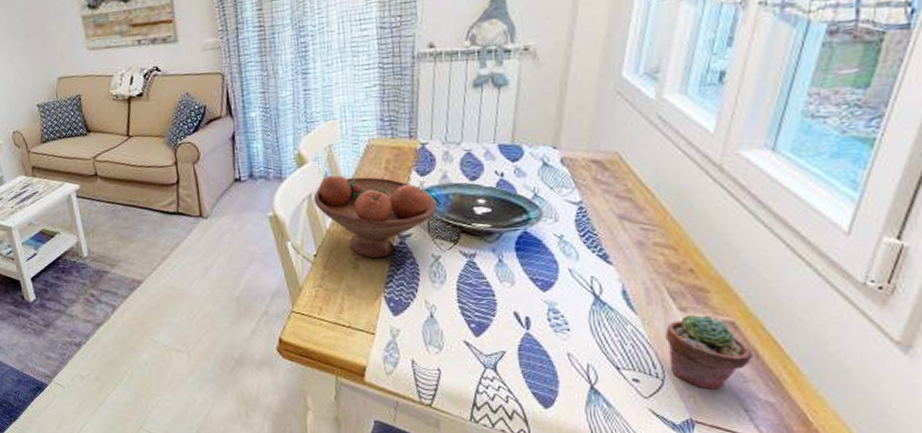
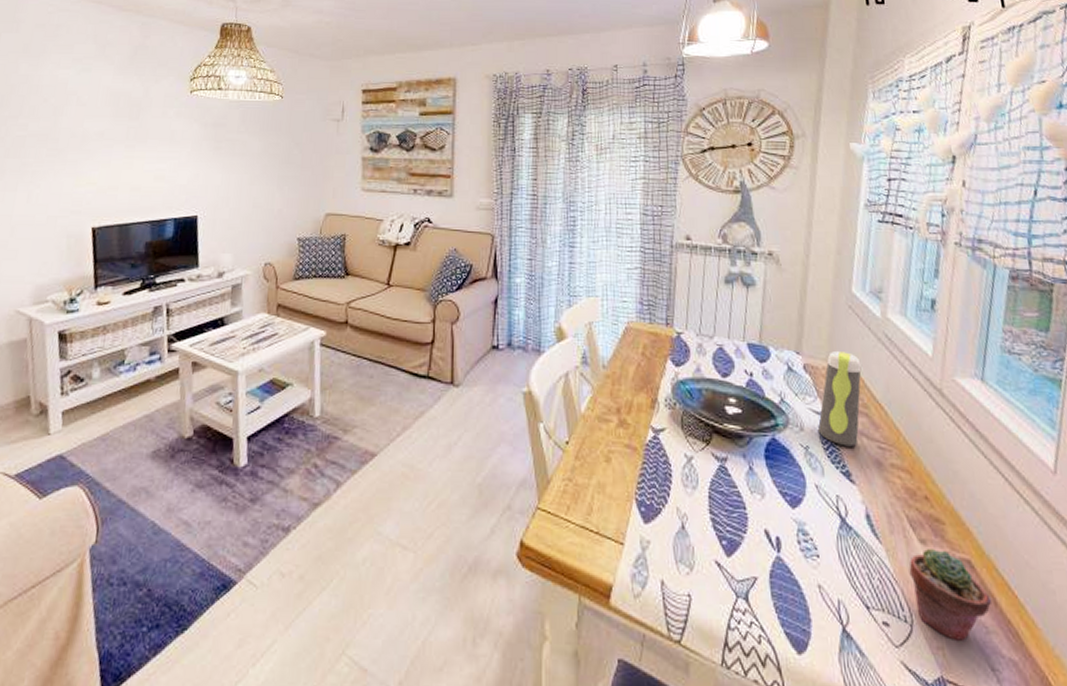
fruit bowl: present [313,175,438,259] -> none [570,354,691,453]
water bottle: none [575,140,628,232] -> present [818,352,862,447]

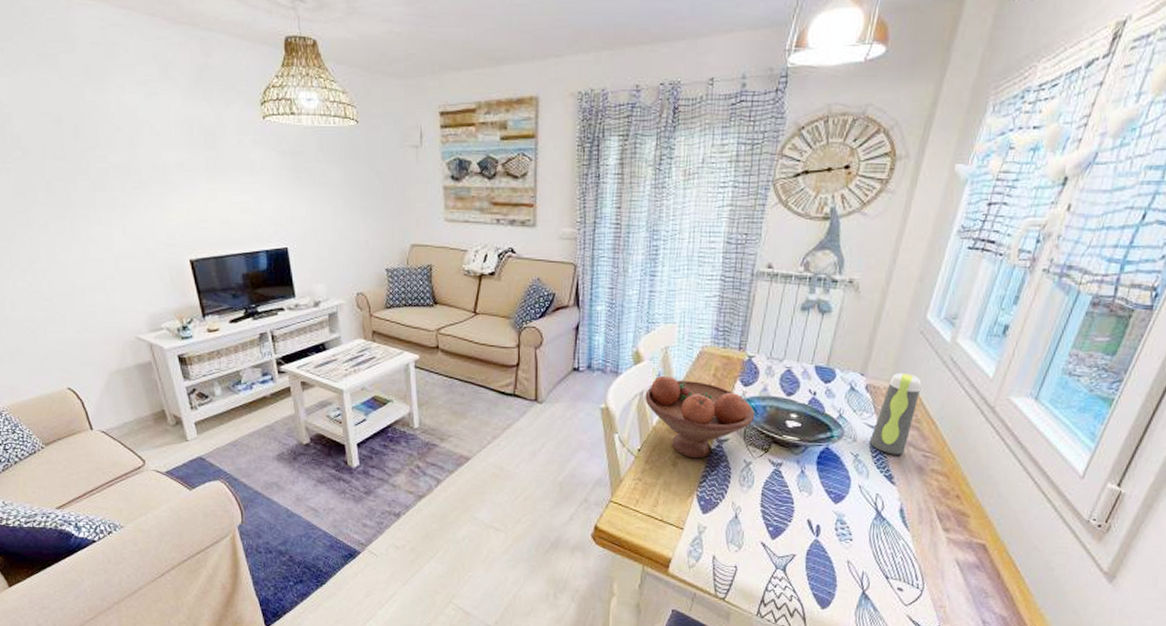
fruit bowl: none [570,354,691,453] -> present [645,375,755,459]
potted succulent: present [909,548,991,641] -> none [929,535,996,602]

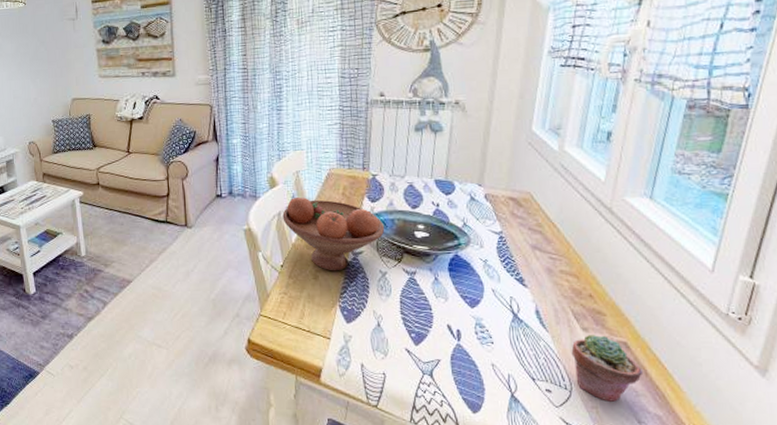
water bottle: present [870,373,922,455] -> none [496,182,538,259]
potted succulent: none [929,535,996,602] -> present [571,334,642,402]

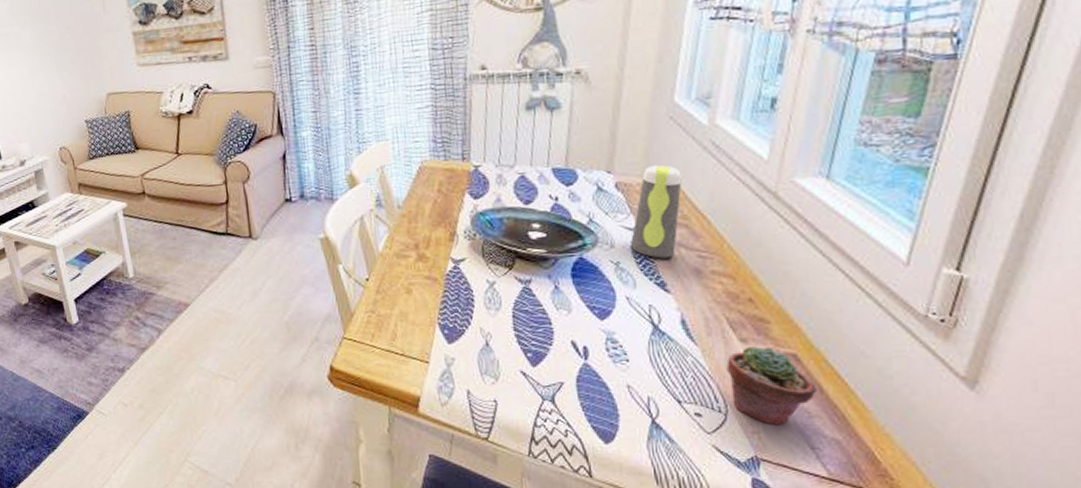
fruit bowl: present [282,196,385,271] -> none [365,196,492,284]
water bottle: none [496,182,538,259] -> present [631,165,682,259]

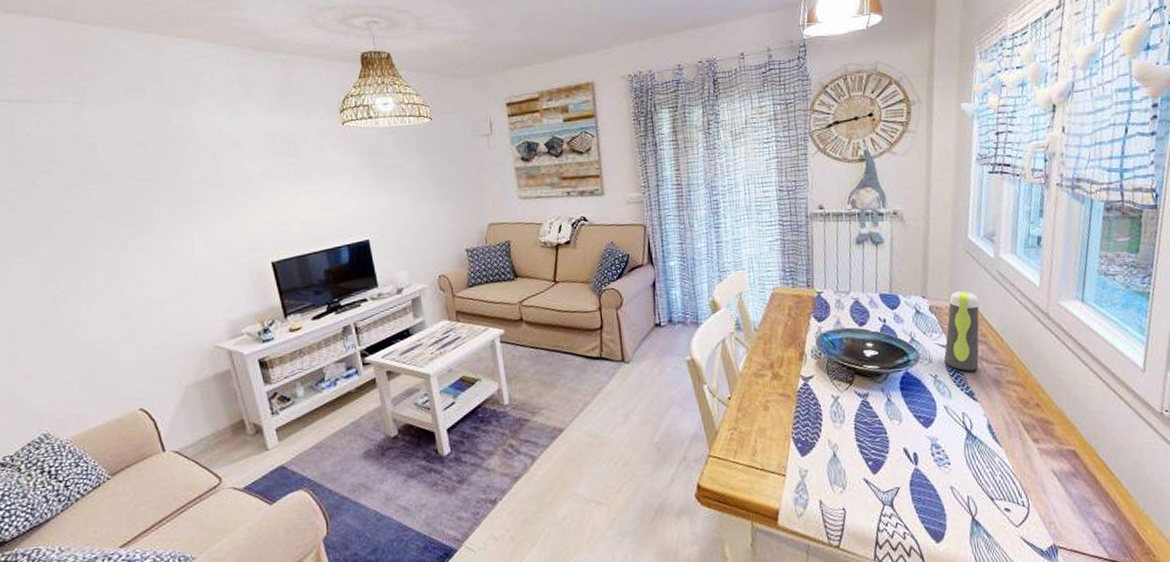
potted succulent: present [726,345,816,425] -> none [1025,444,1093,515]

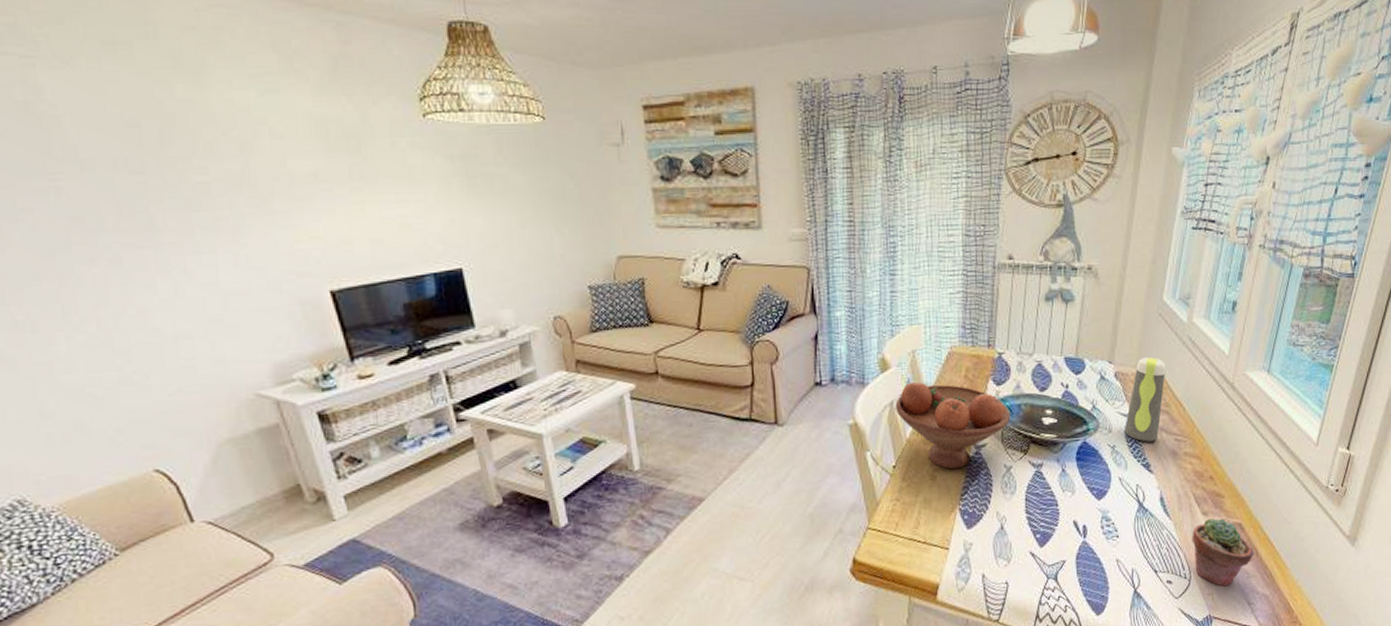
fruit bowl: none [727,320,834,400] -> present [895,381,1011,470]
potted succulent: none [1025,444,1093,515] -> present [1192,517,1254,587]

